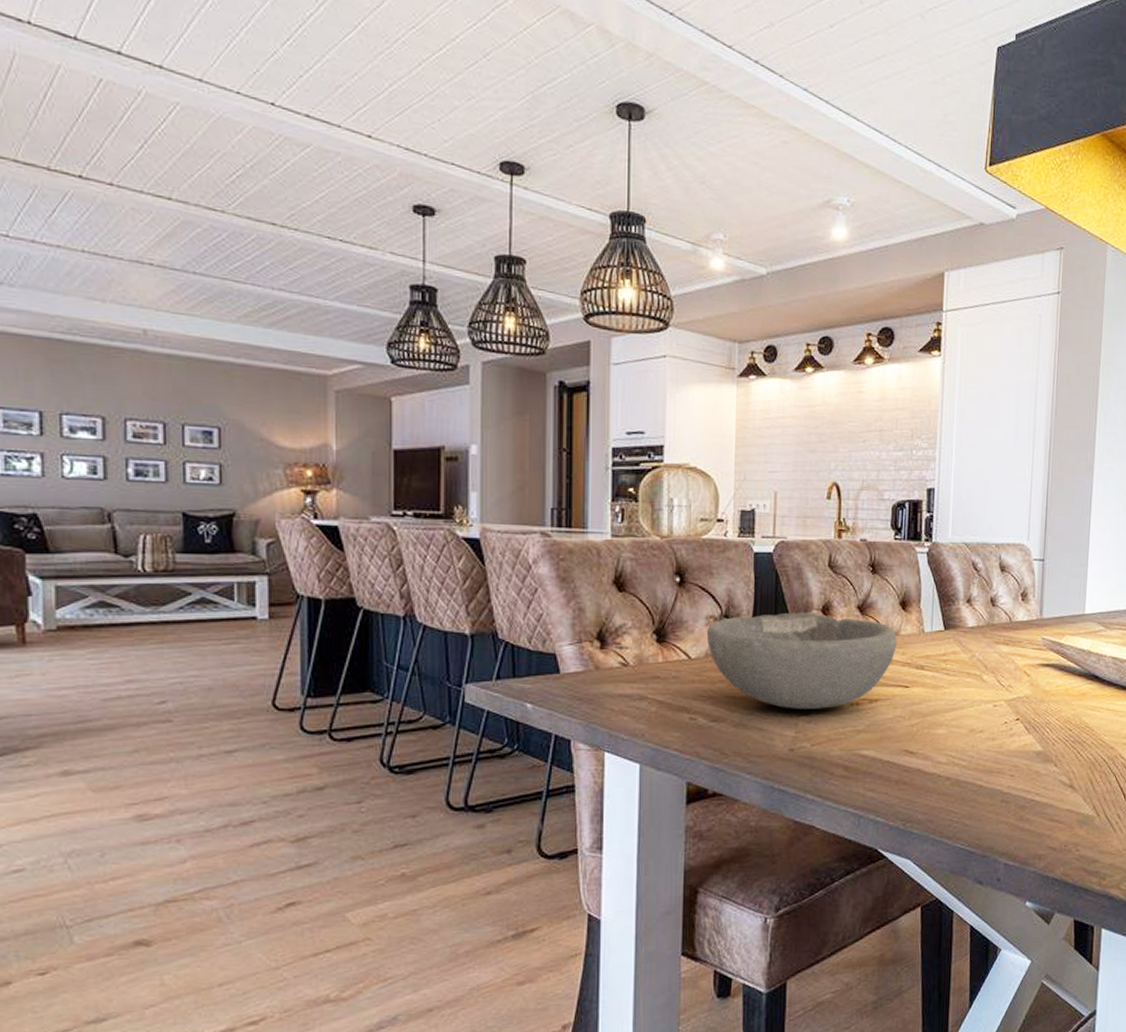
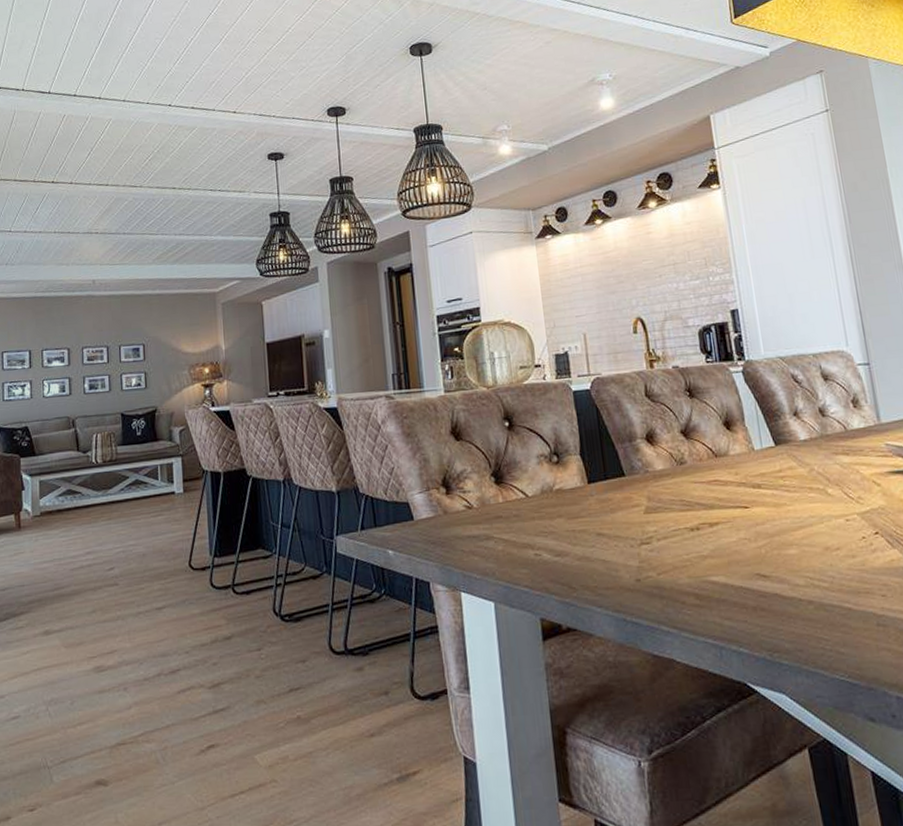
bowl: present [706,612,897,709] -> none [539,442,728,539]

